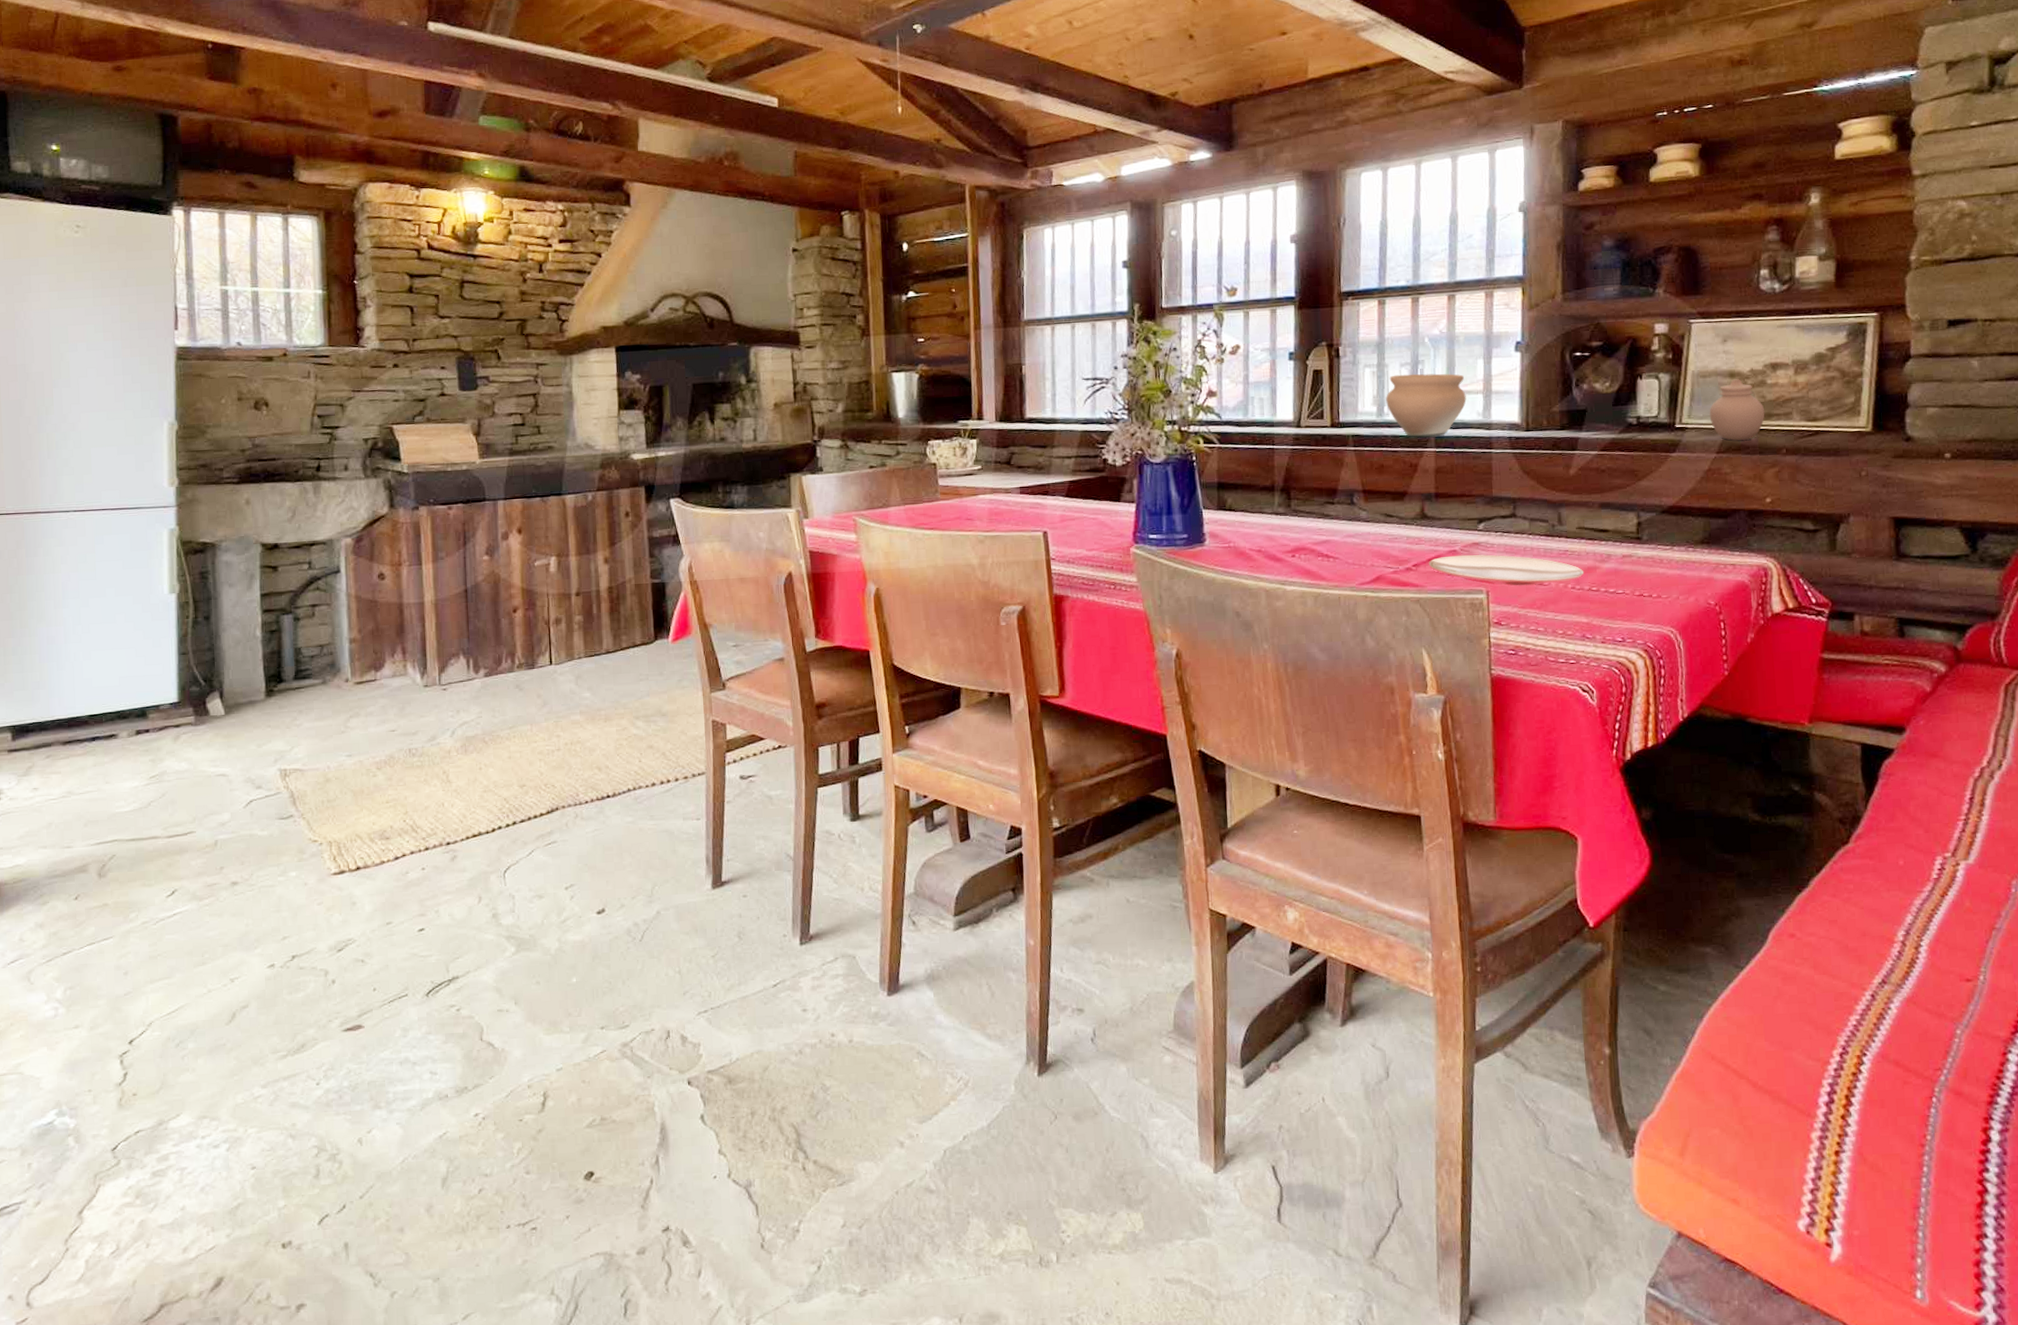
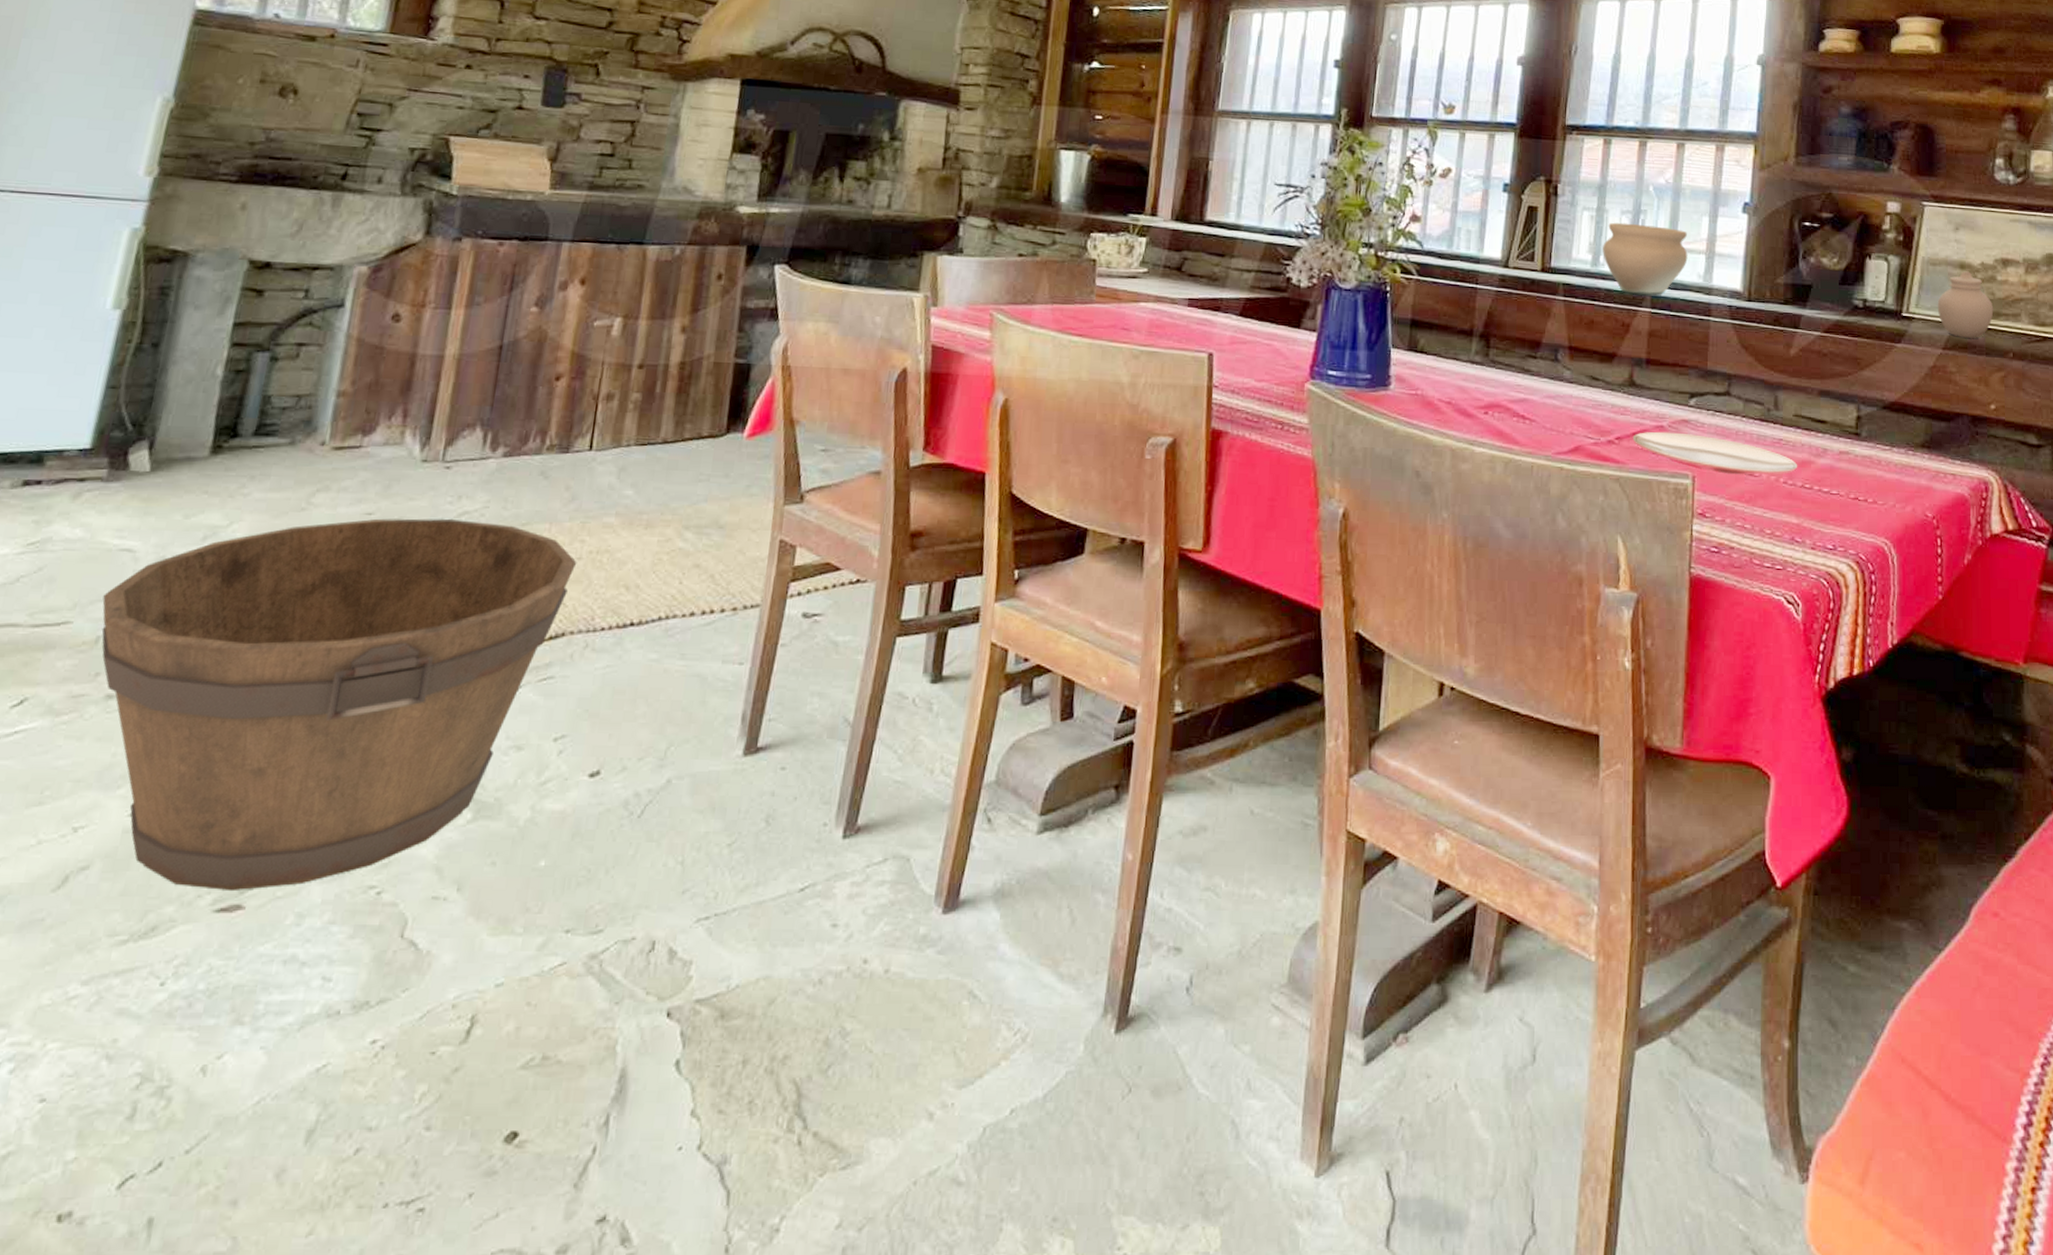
wooden barrel: none [213,728,557,1016] -> present [101,518,577,890]

